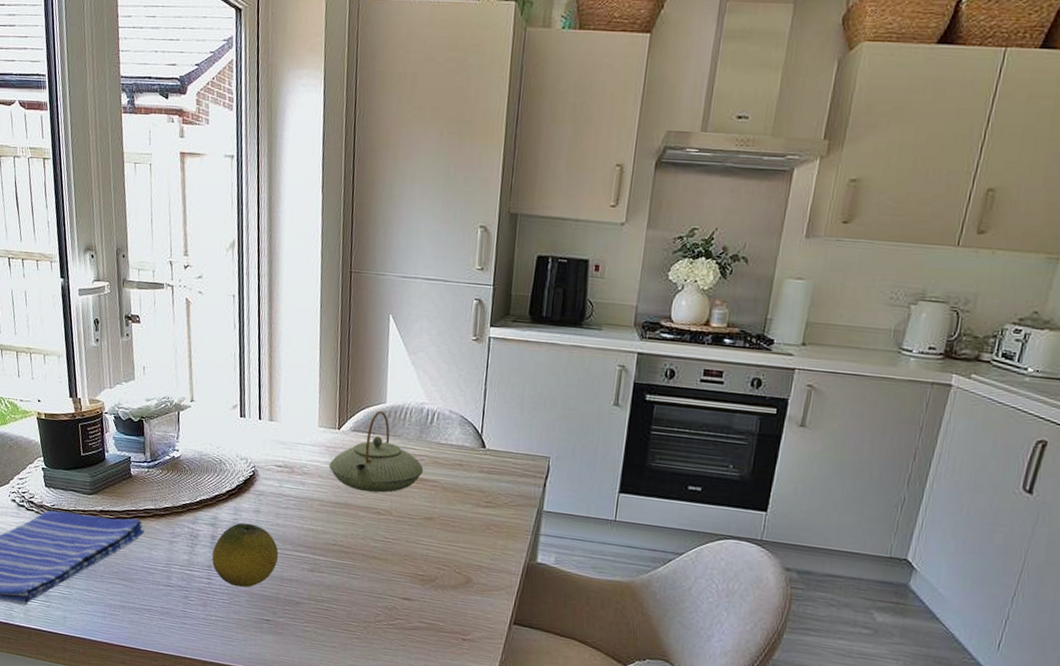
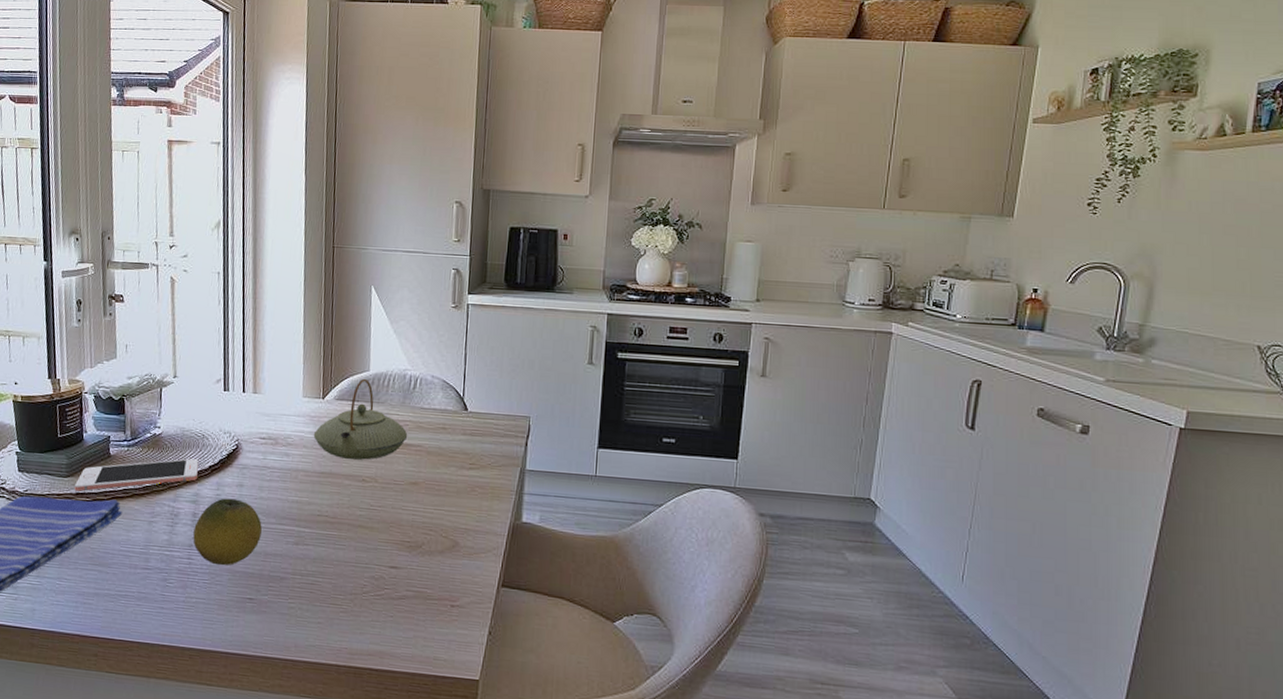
cell phone: none [98,482,217,509] -> present [74,458,199,491]

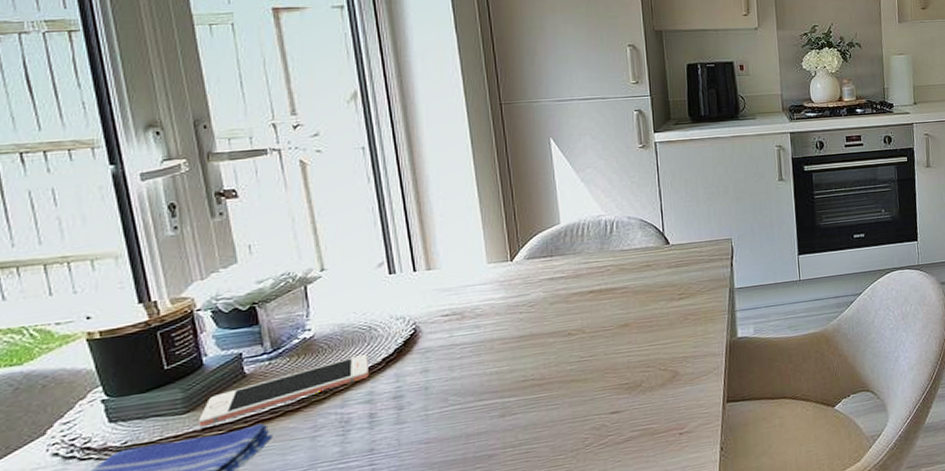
fruit: present [193,498,262,566] -> none [373,386,459,463]
teapot: present [313,378,408,460] -> none [505,232,611,318]

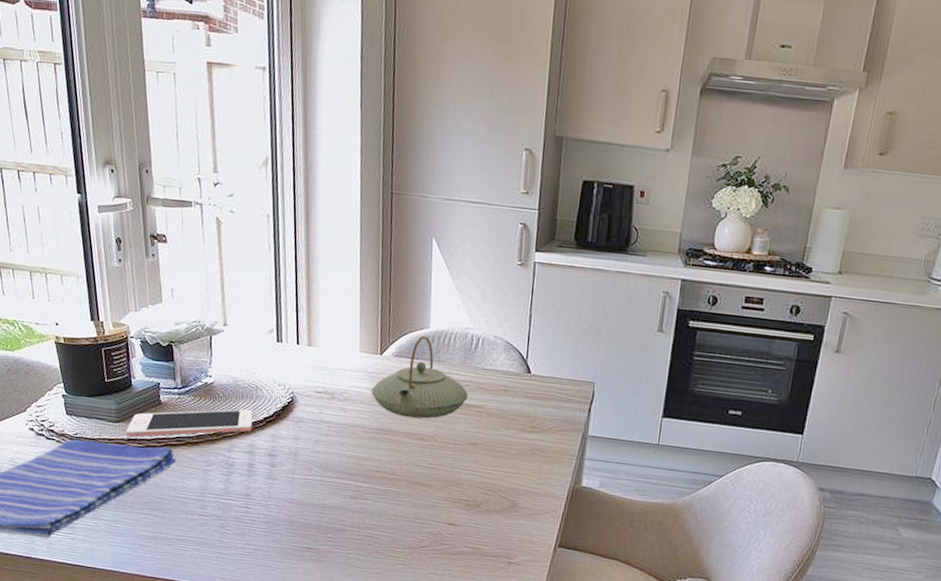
teapot: none [505,232,611,318] -> present [371,335,469,419]

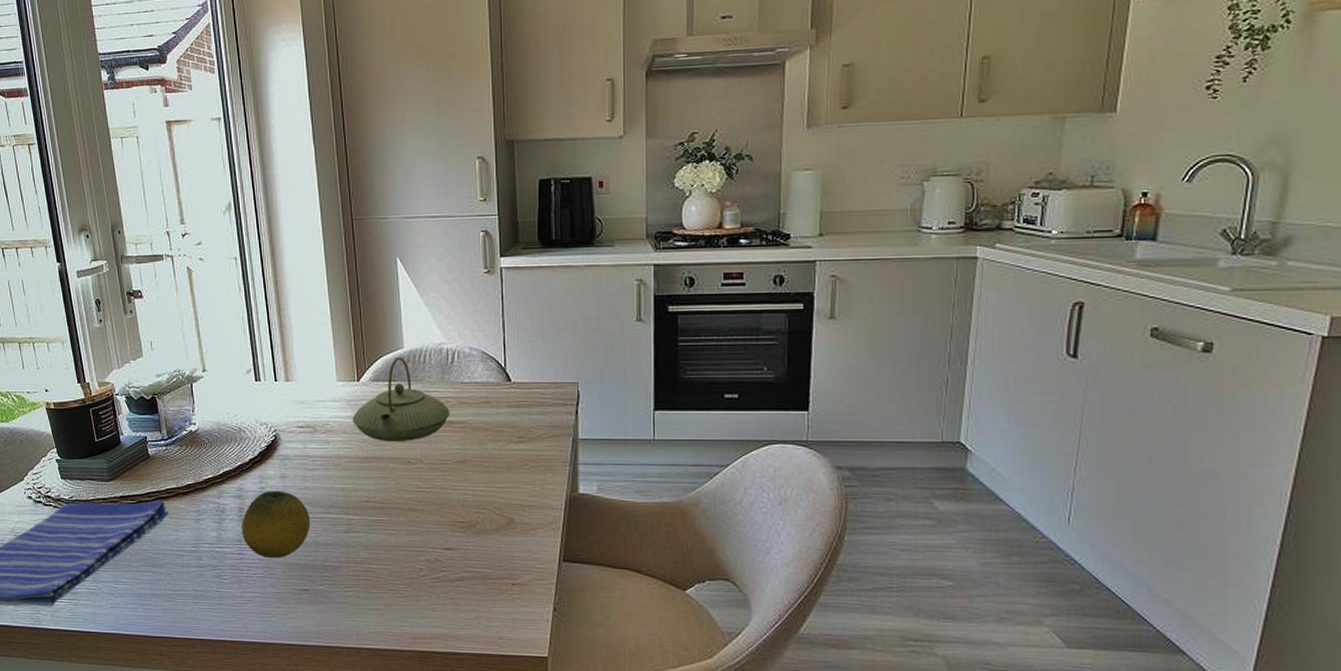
cell phone: present [126,409,253,437] -> none [118,453,239,494]
fruit: none [249,450,319,516] -> present [242,490,310,559]

